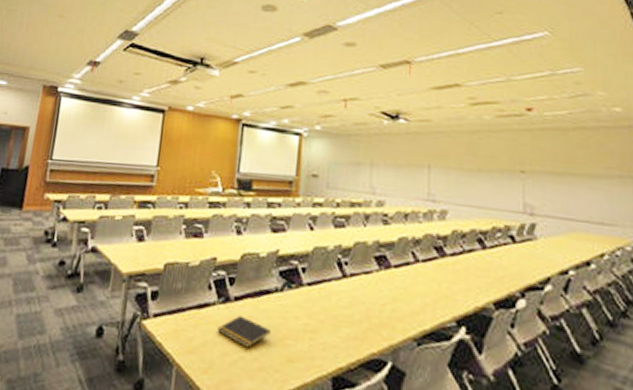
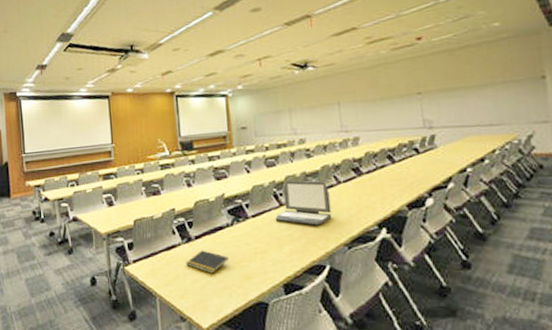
laptop: none [334,248,404,310] -> present [275,180,332,226]

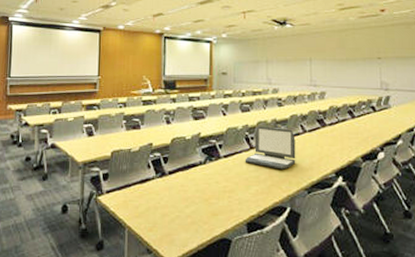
notepad: present [185,250,229,274] -> none [157,185,198,209]

